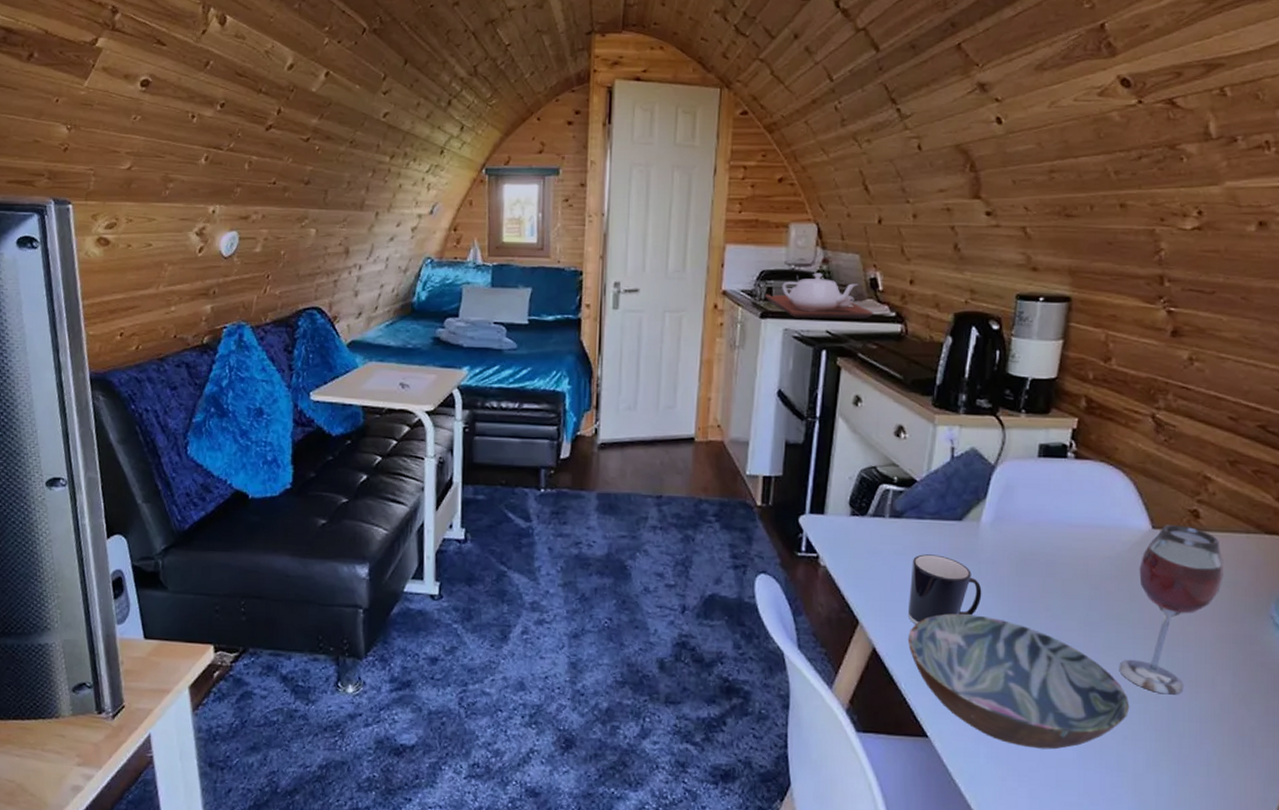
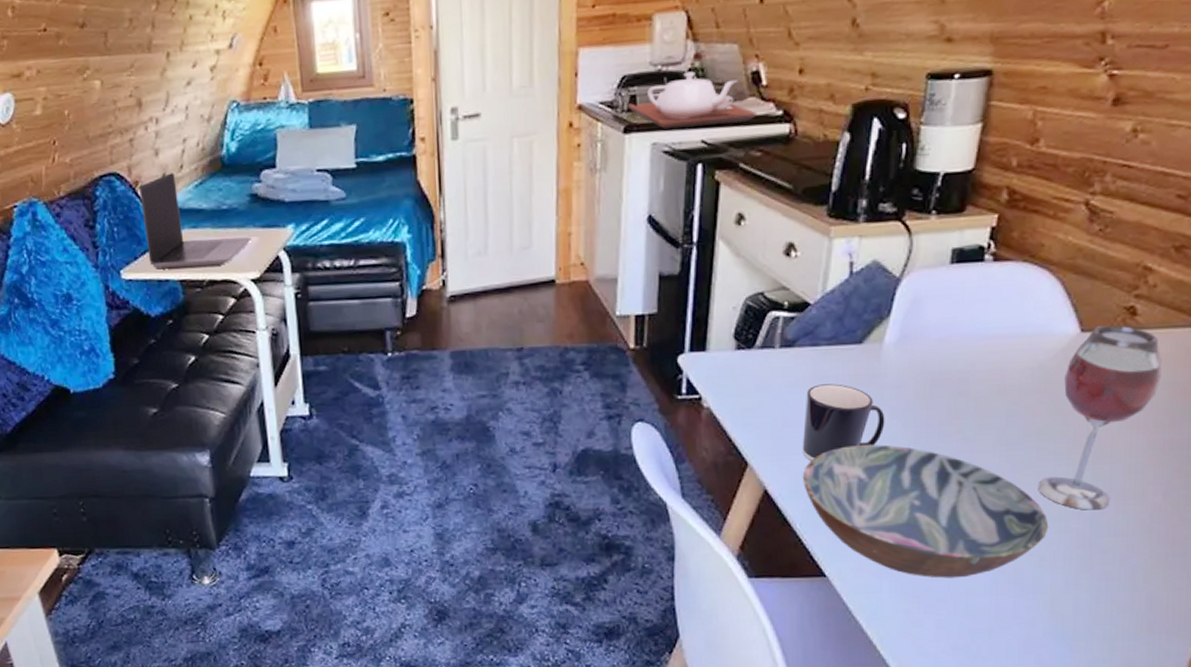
laptop computer: none [336,312,430,396] -> present [139,173,252,270]

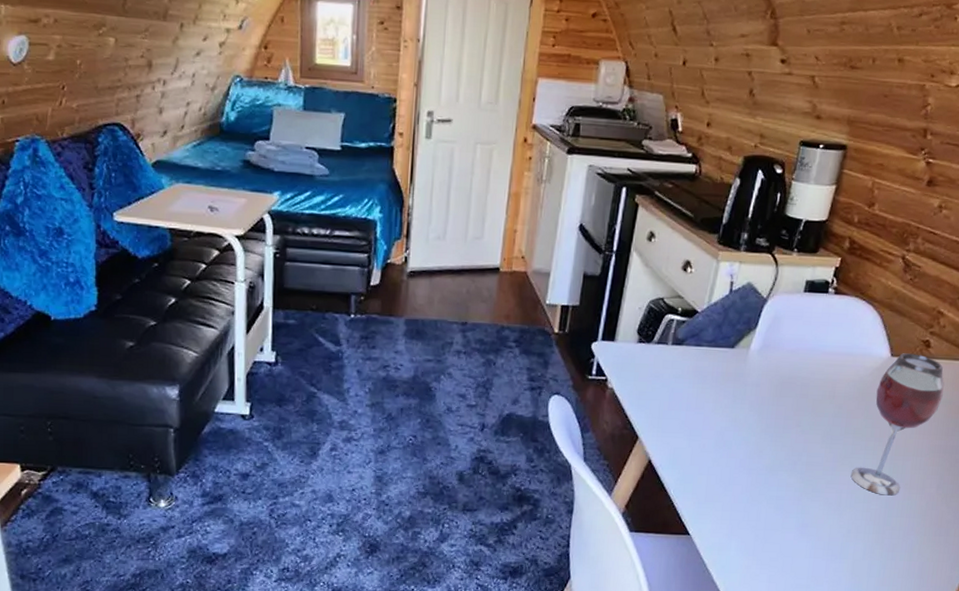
laptop computer: present [139,173,252,270] -> none [140,131,240,220]
tea set: present [627,71,757,129] -> none [572,111,672,159]
mug: present [802,383,885,462] -> none [681,377,746,440]
bowl: present [802,444,1049,578] -> none [679,430,856,543]

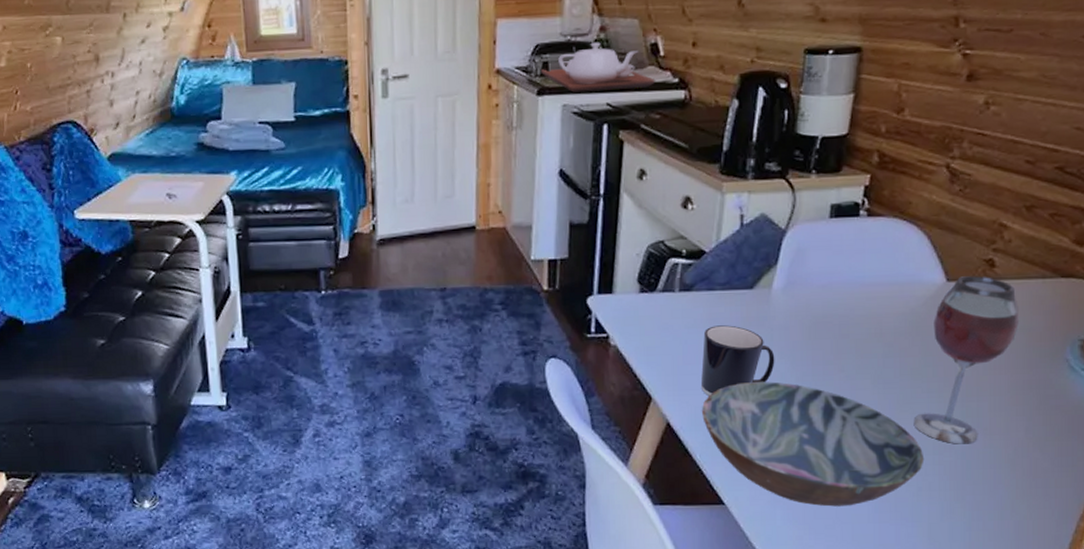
tea set: none [572,111,672,159] -> present [540,42,656,93]
bowl: none [679,430,856,543] -> present [701,382,925,507]
mug: none [681,377,746,440] -> present [700,325,775,397]

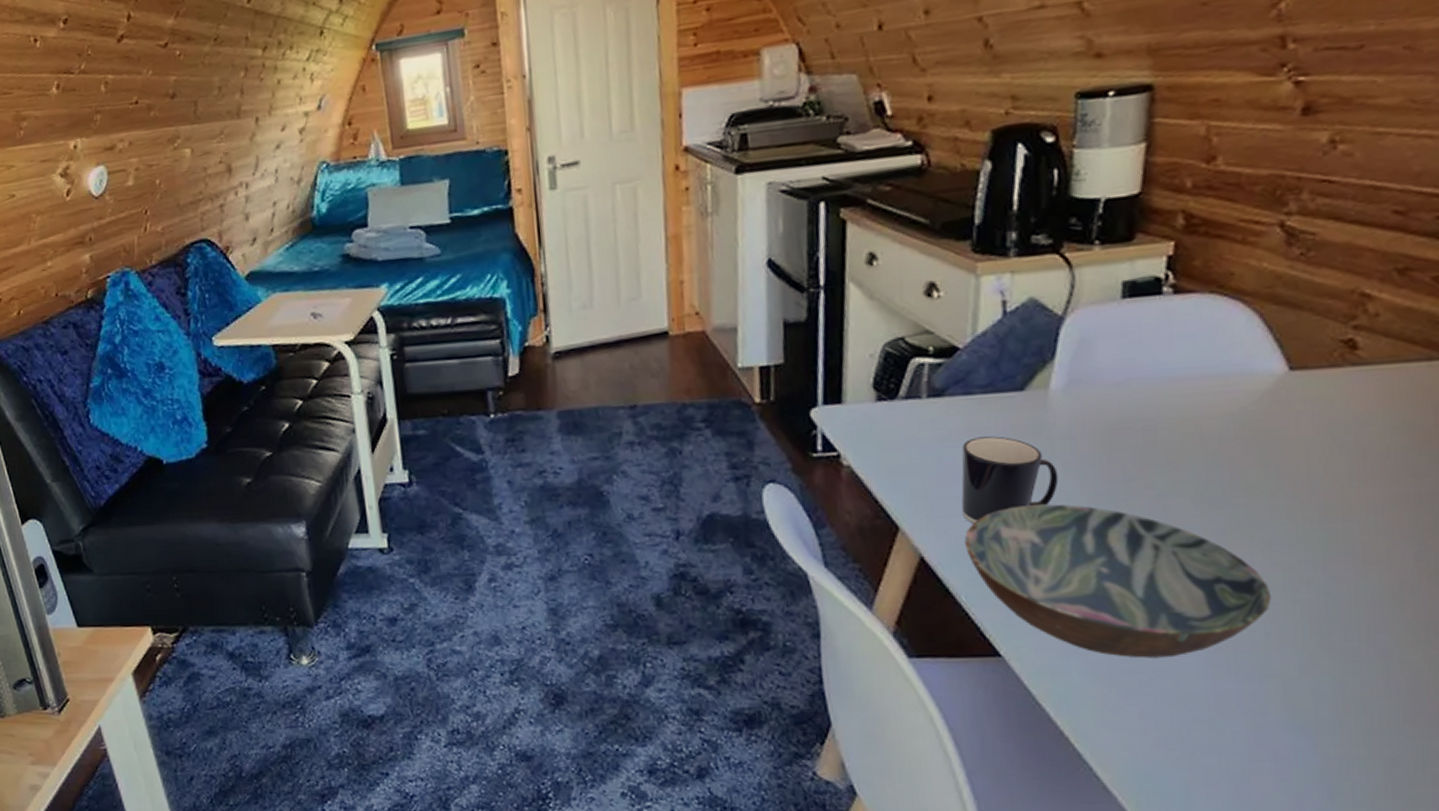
tea set: present [540,42,656,93] -> none [737,105,883,167]
wineglass: present [913,276,1019,444] -> none [1253,361,1397,577]

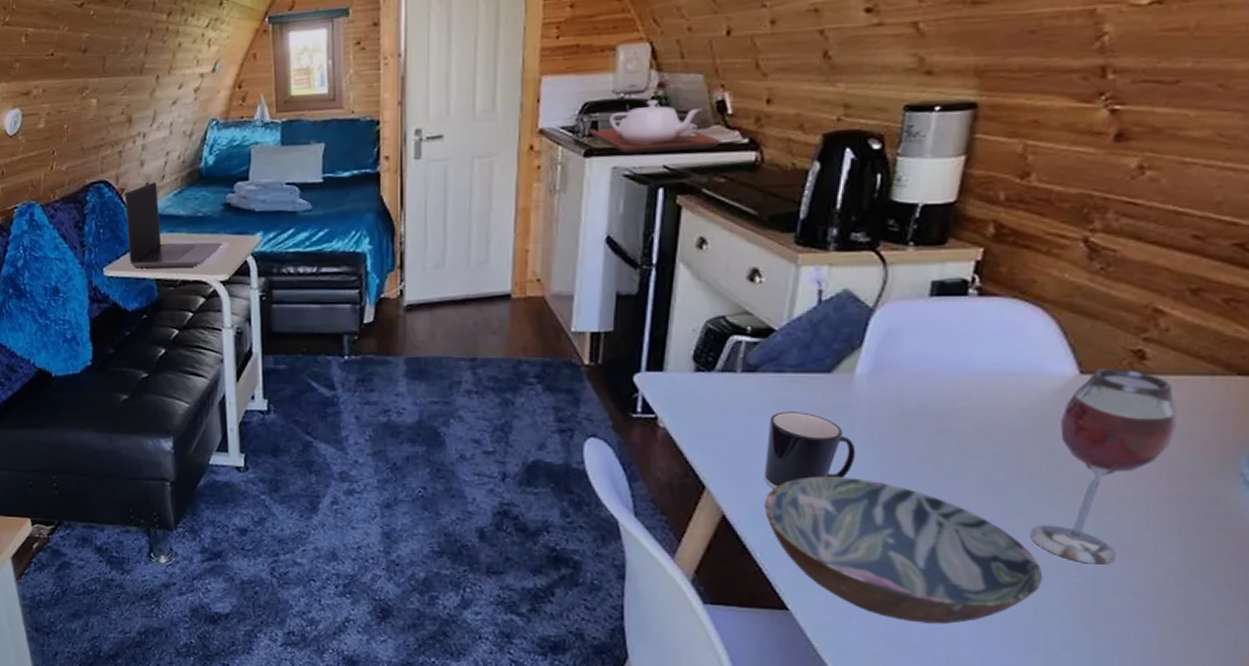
laptop computer: none [230,236,344,335] -> present [125,182,223,269]
tea set: none [737,105,883,167] -> present [588,99,722,154]
wineglass: none [1253,361,1397,577] -> present [1030,369,1177,565]

